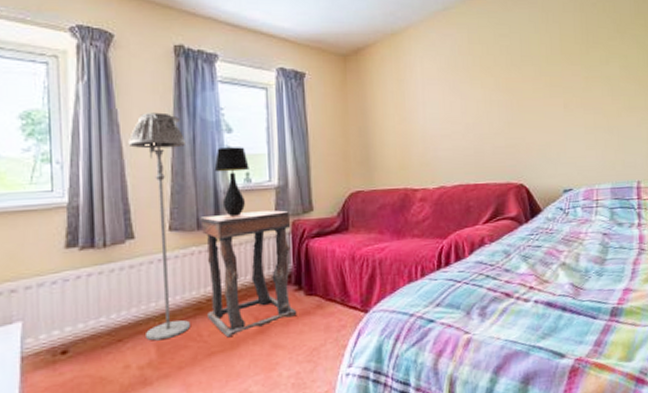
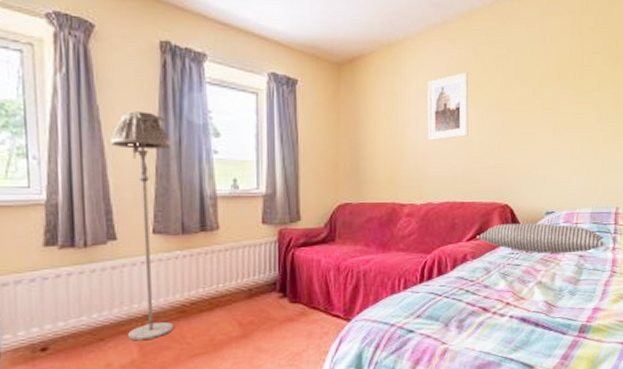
side table: present [200,209,297,338] -> none [185,217,281,341]
table lamp: present [214,147,249,216] -> none [200,152,237,222]
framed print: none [433,54,477,125] -> present [427,72,469,141]
pillow: none [493,201,632,233] -> present [477,223,607,253]

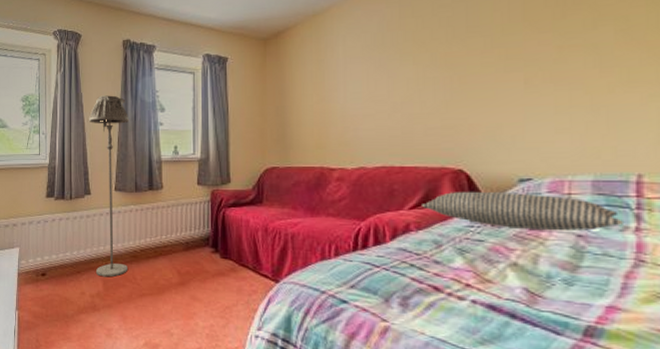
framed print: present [427,72,469,141] -> none [356,29,407,104]

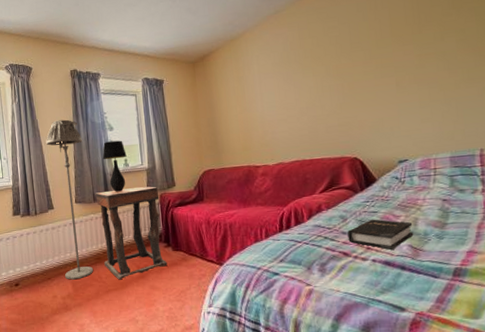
side table: none [138,179,213,284] -> present [95,186,167,280]
table lamp: none [150,124,177,183] -> present [102,140,127,192]
pillow: present [422,192,625,231] -> none [329,171,475,200]
hardback book: none [441,249,532,292] -> present [347,219,414,251]

